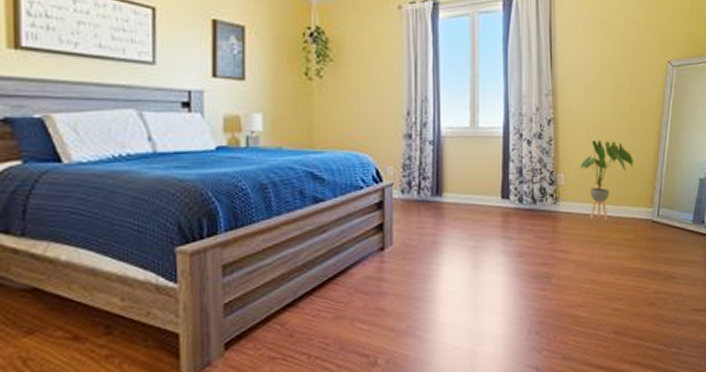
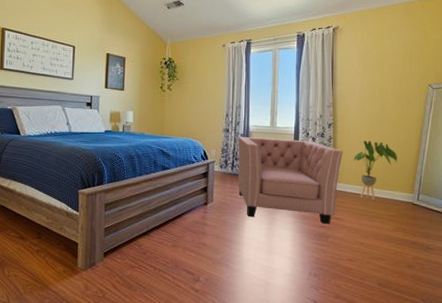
armchair: none [424,144,567,262] -> present [237,137,343,225]

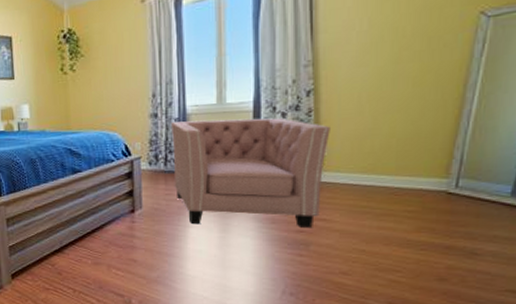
house plant: present [353,140,397,201] -> none [347,108,421,192]

